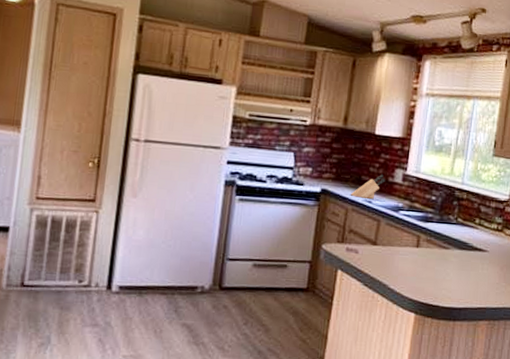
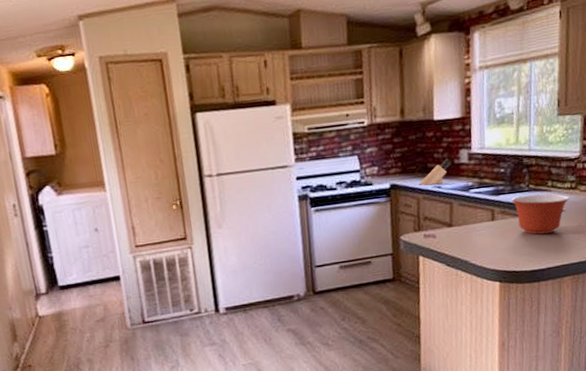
mixing bowl: none [438,227,495,272] -> present [511,194,569,235]

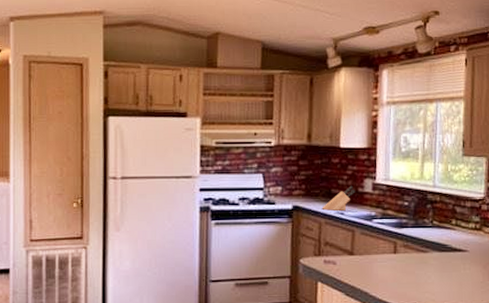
mixing bowl: present [511,194,569,235] -> none [415,231,474,273]

